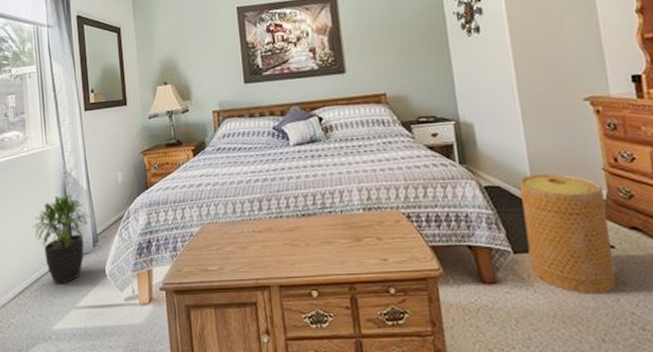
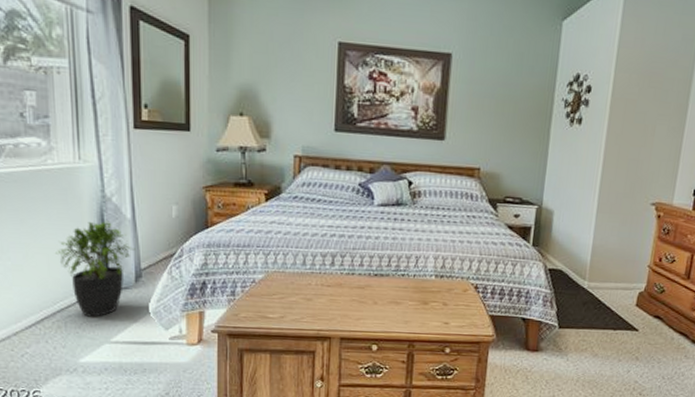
basket: present [519,174,617,294] -> none [569,264,644,366]

